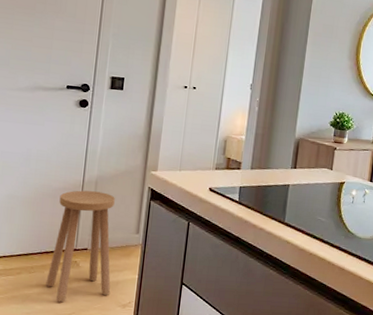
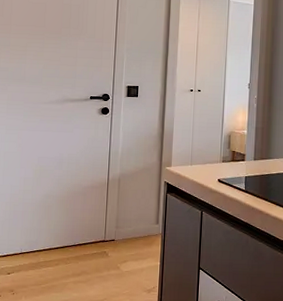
stool: present [46,190,115,303] -> none [80,187,137,290]

